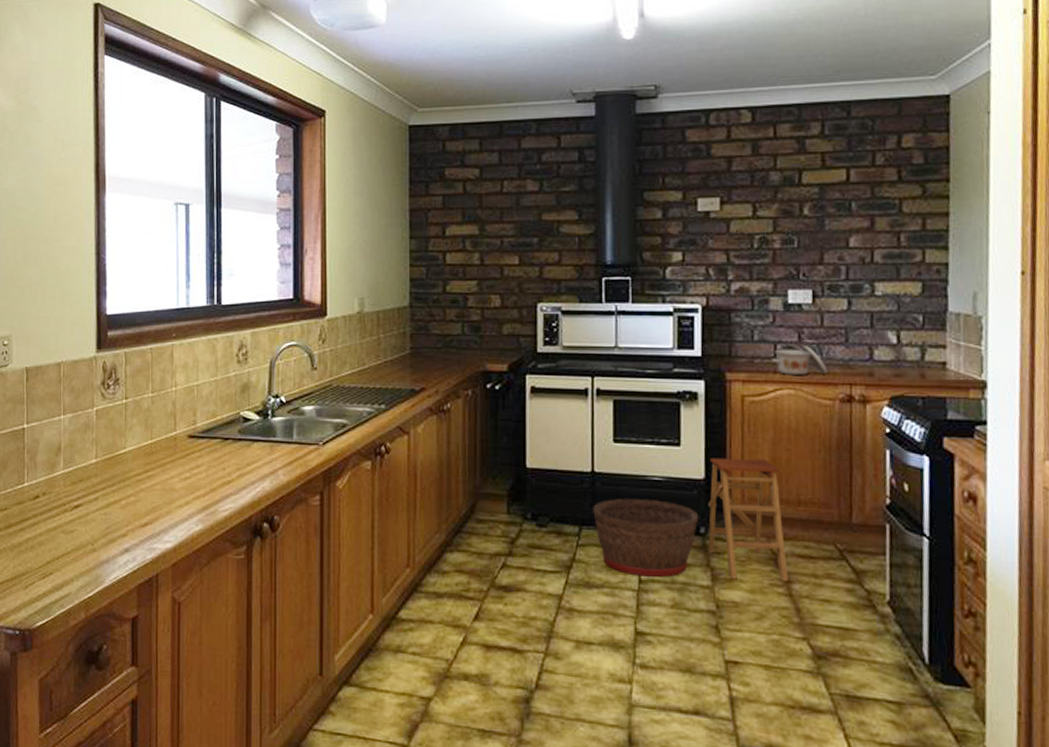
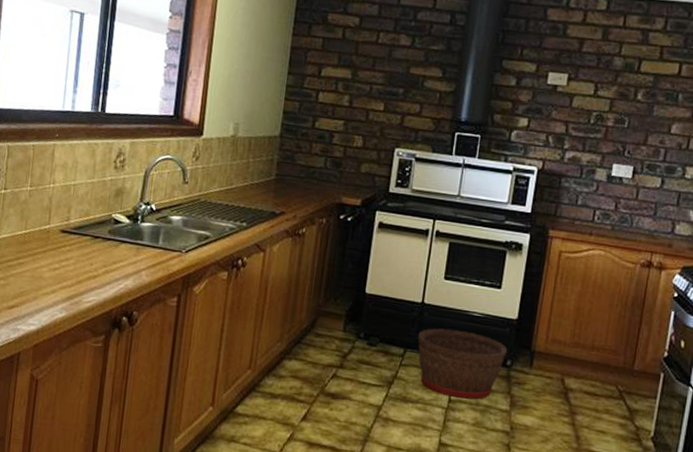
step ladder: present [708,458,788,581] -> none [512,302,581,413]
cooking pot: present [772,346,828,376] -> none [590,214,635,241]

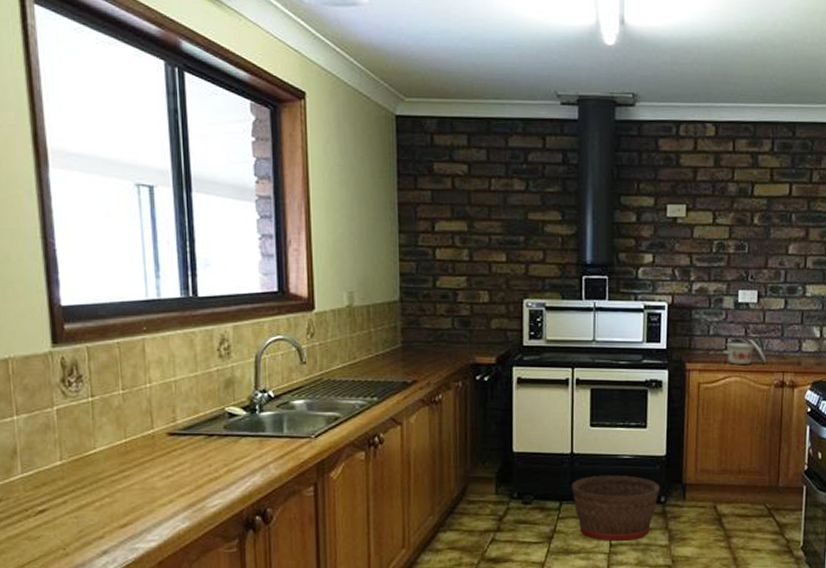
cooking pot: none [590,214,635,241] -> present [724,339,767,366]

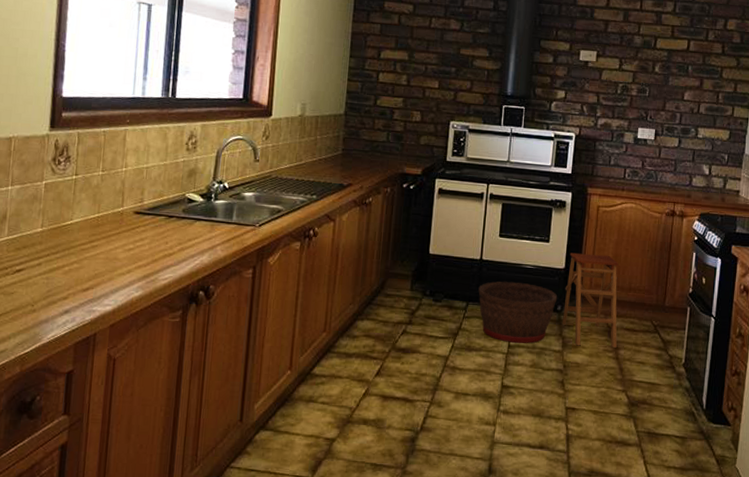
step ladder: none [668,436,728,538] -> present [562,252,619,348]
cooking pot: present [724,339,767,366] -> none [622,171,660,194]

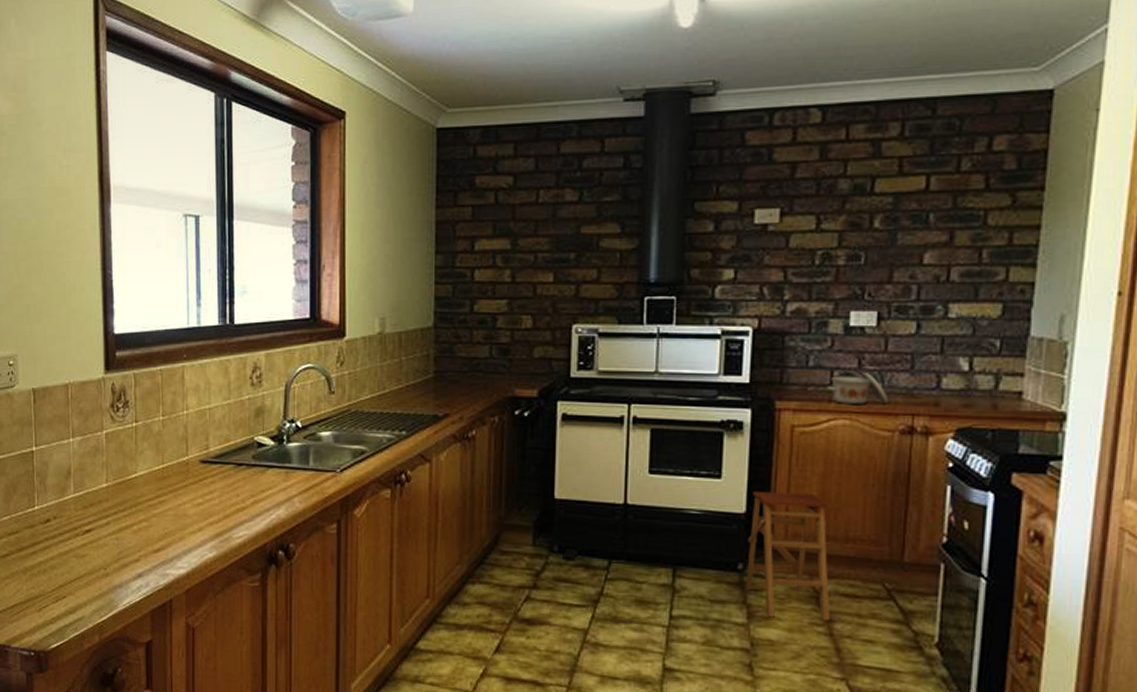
basket: present [478,281,558,343] -> none [624,531,737,614]
cooking pot: none [622,171,660,194] -> present [828,373,889,406]

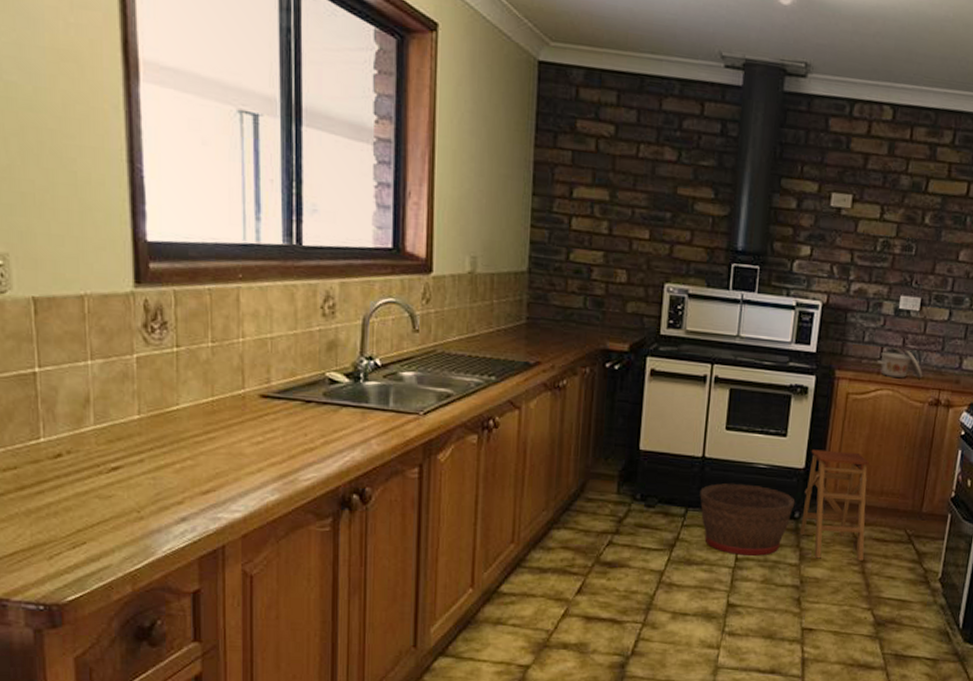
basket: none [624,531,737,614] -> present [700,483,795,556]

